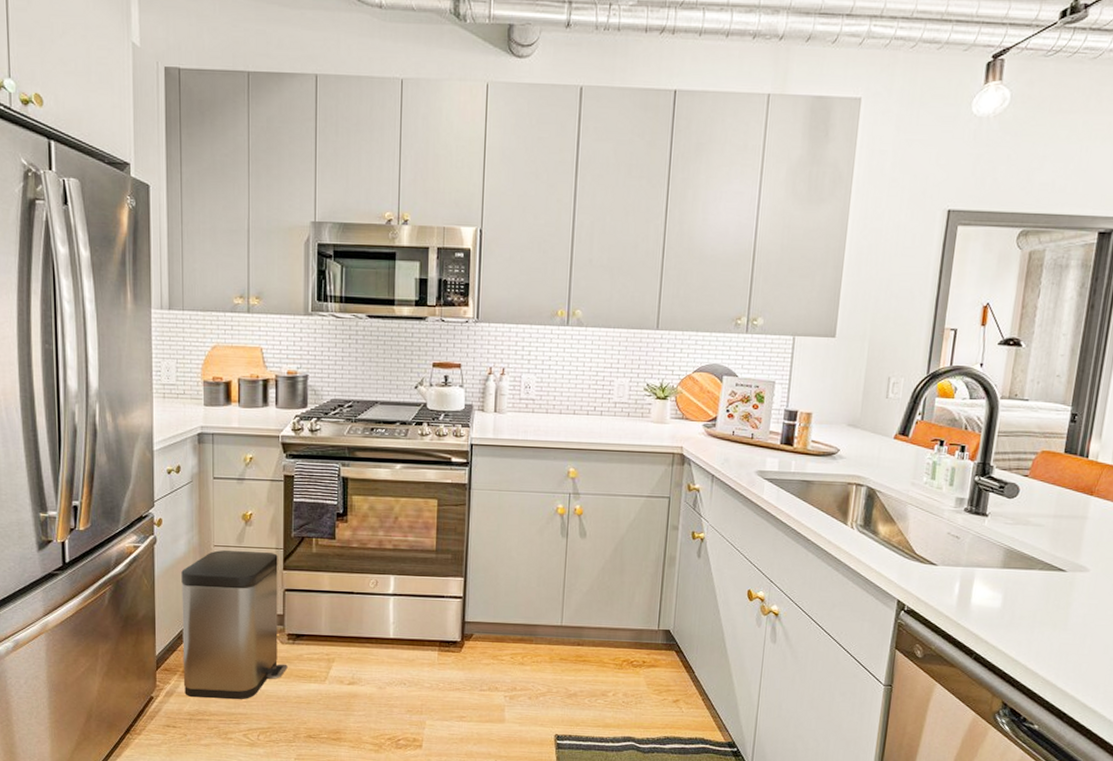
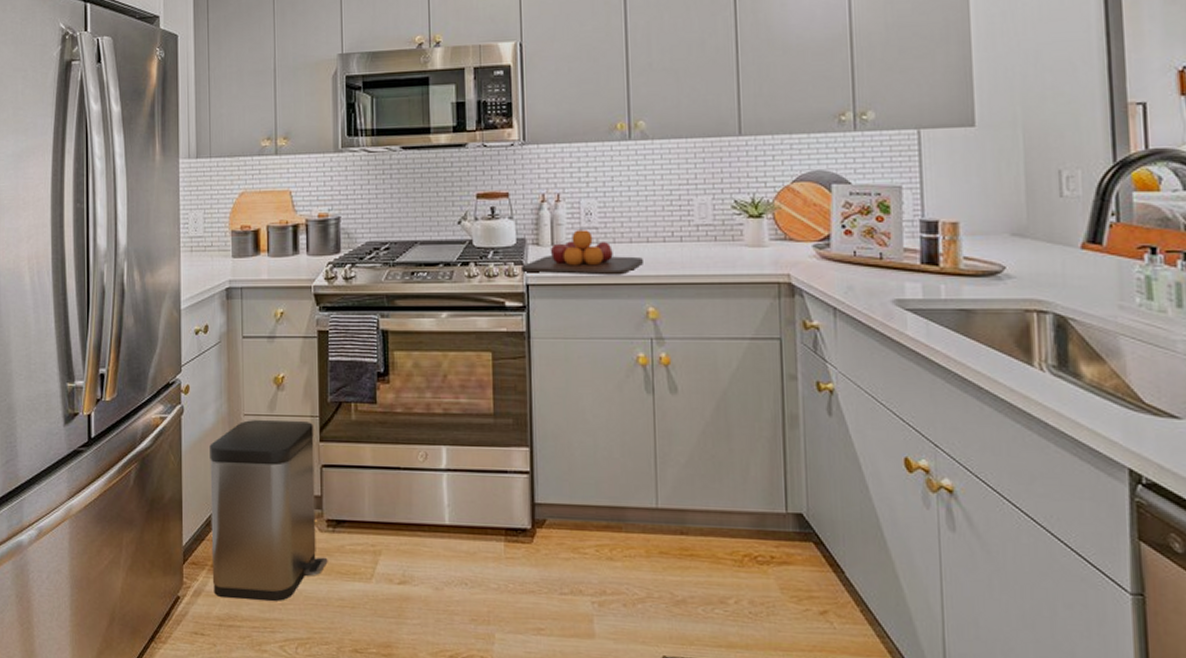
chopping board: none [468,400,569,441] -> present [522,230,643,276]

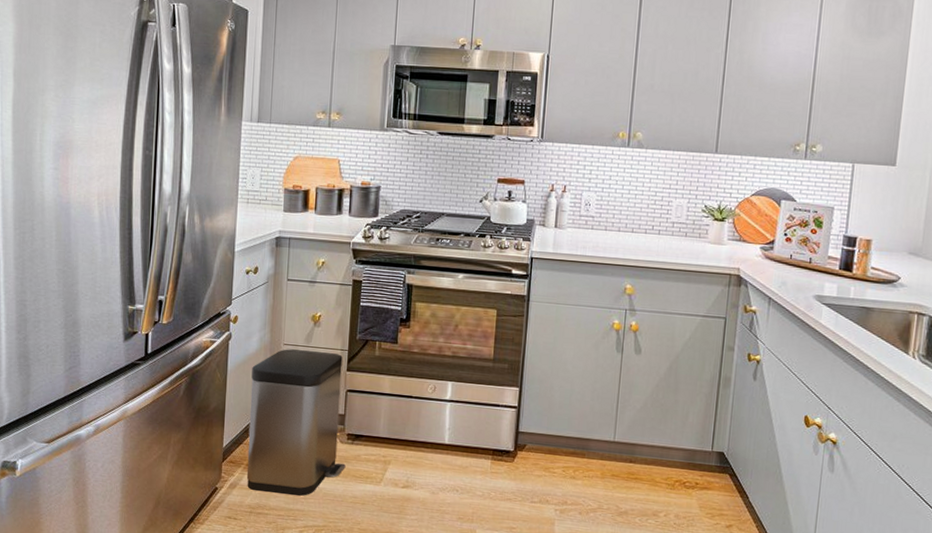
chopping board: present [522,230,643,276] -> none [528,217,627,257]

